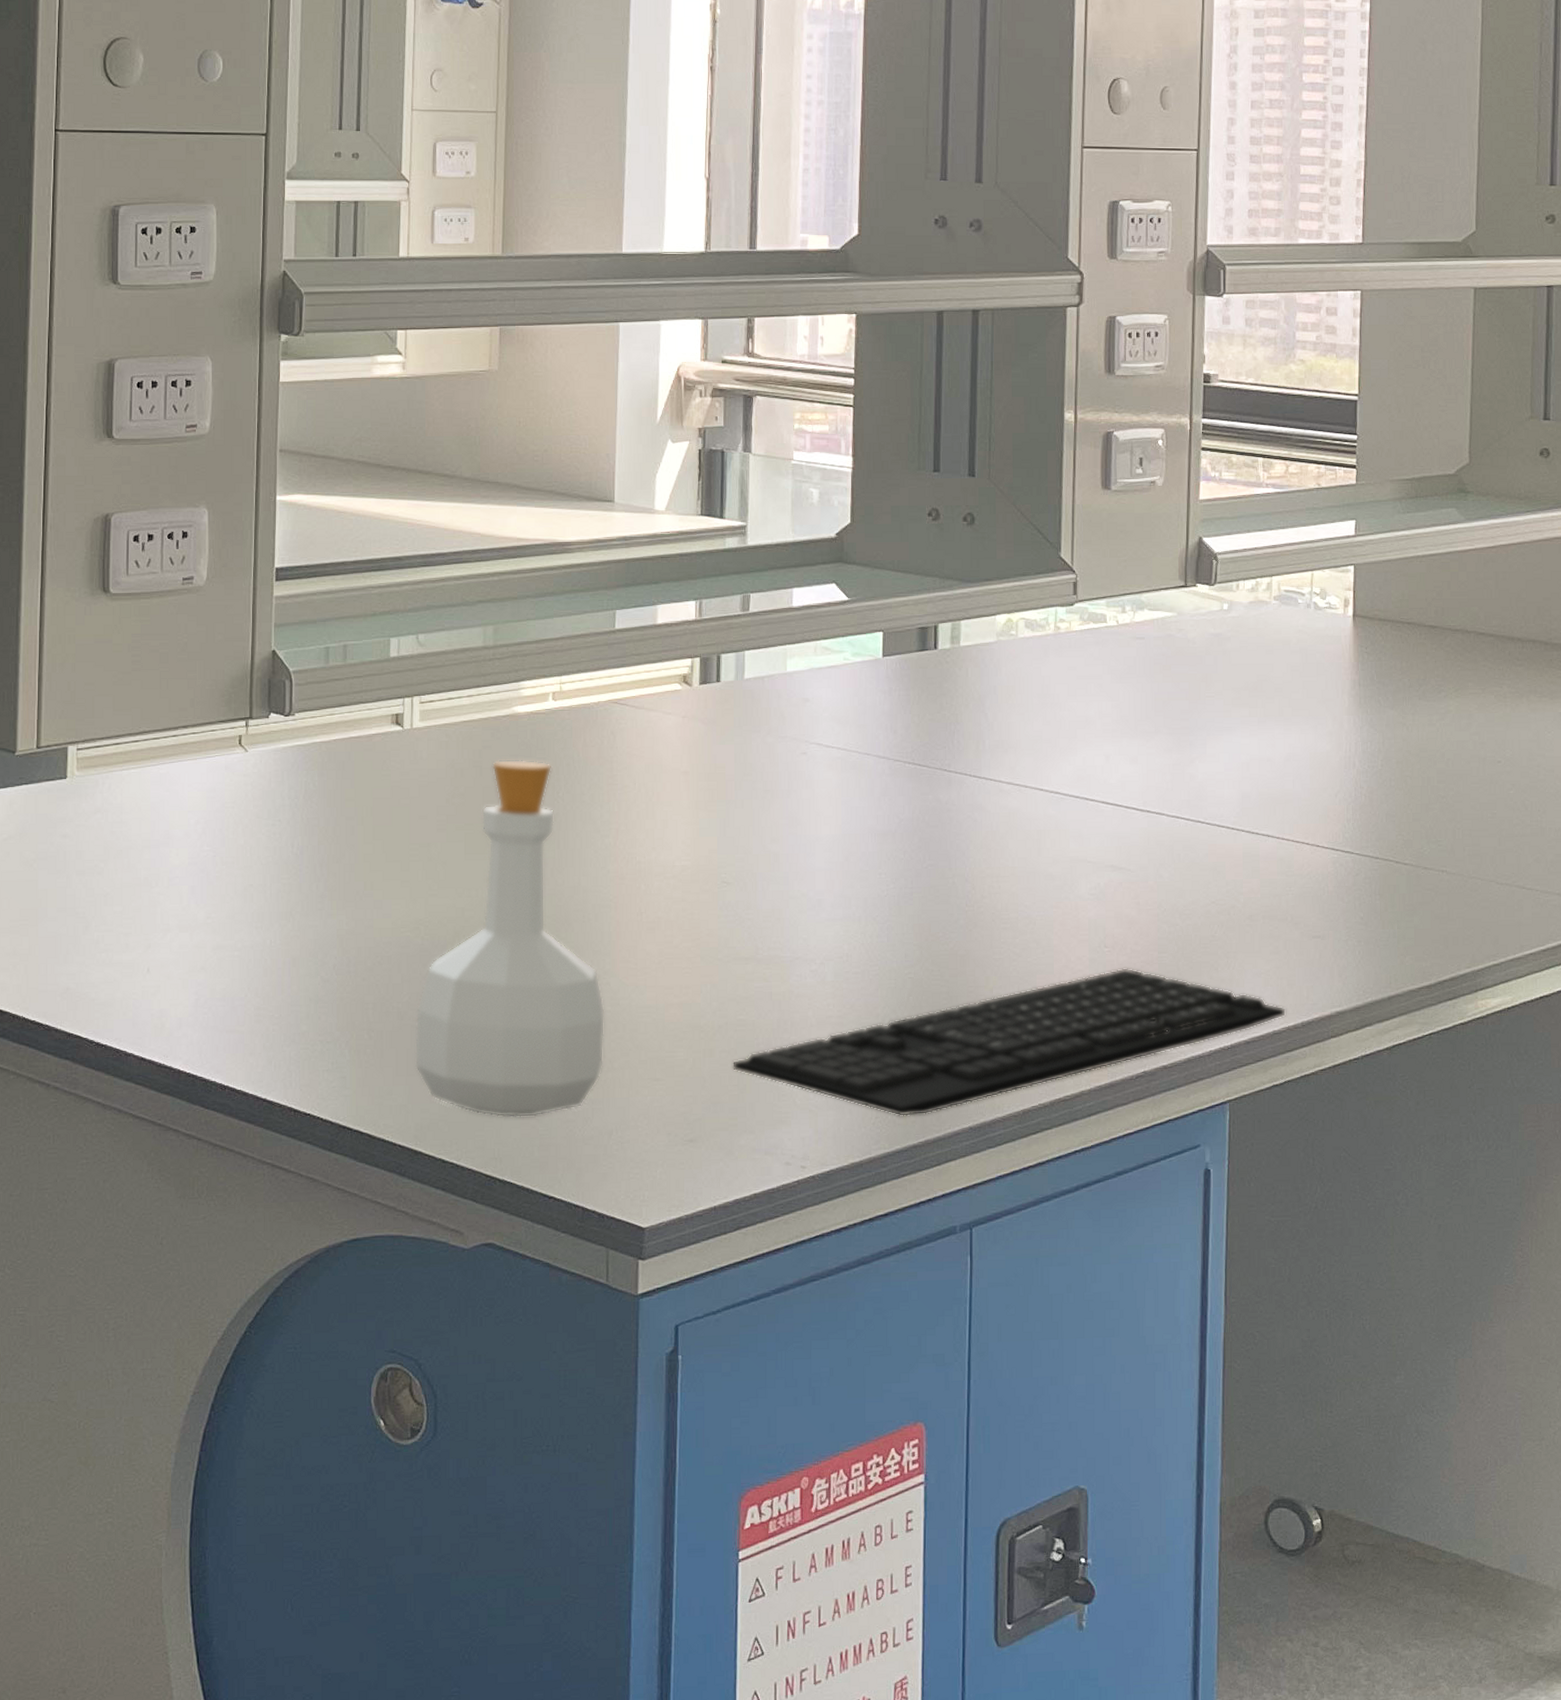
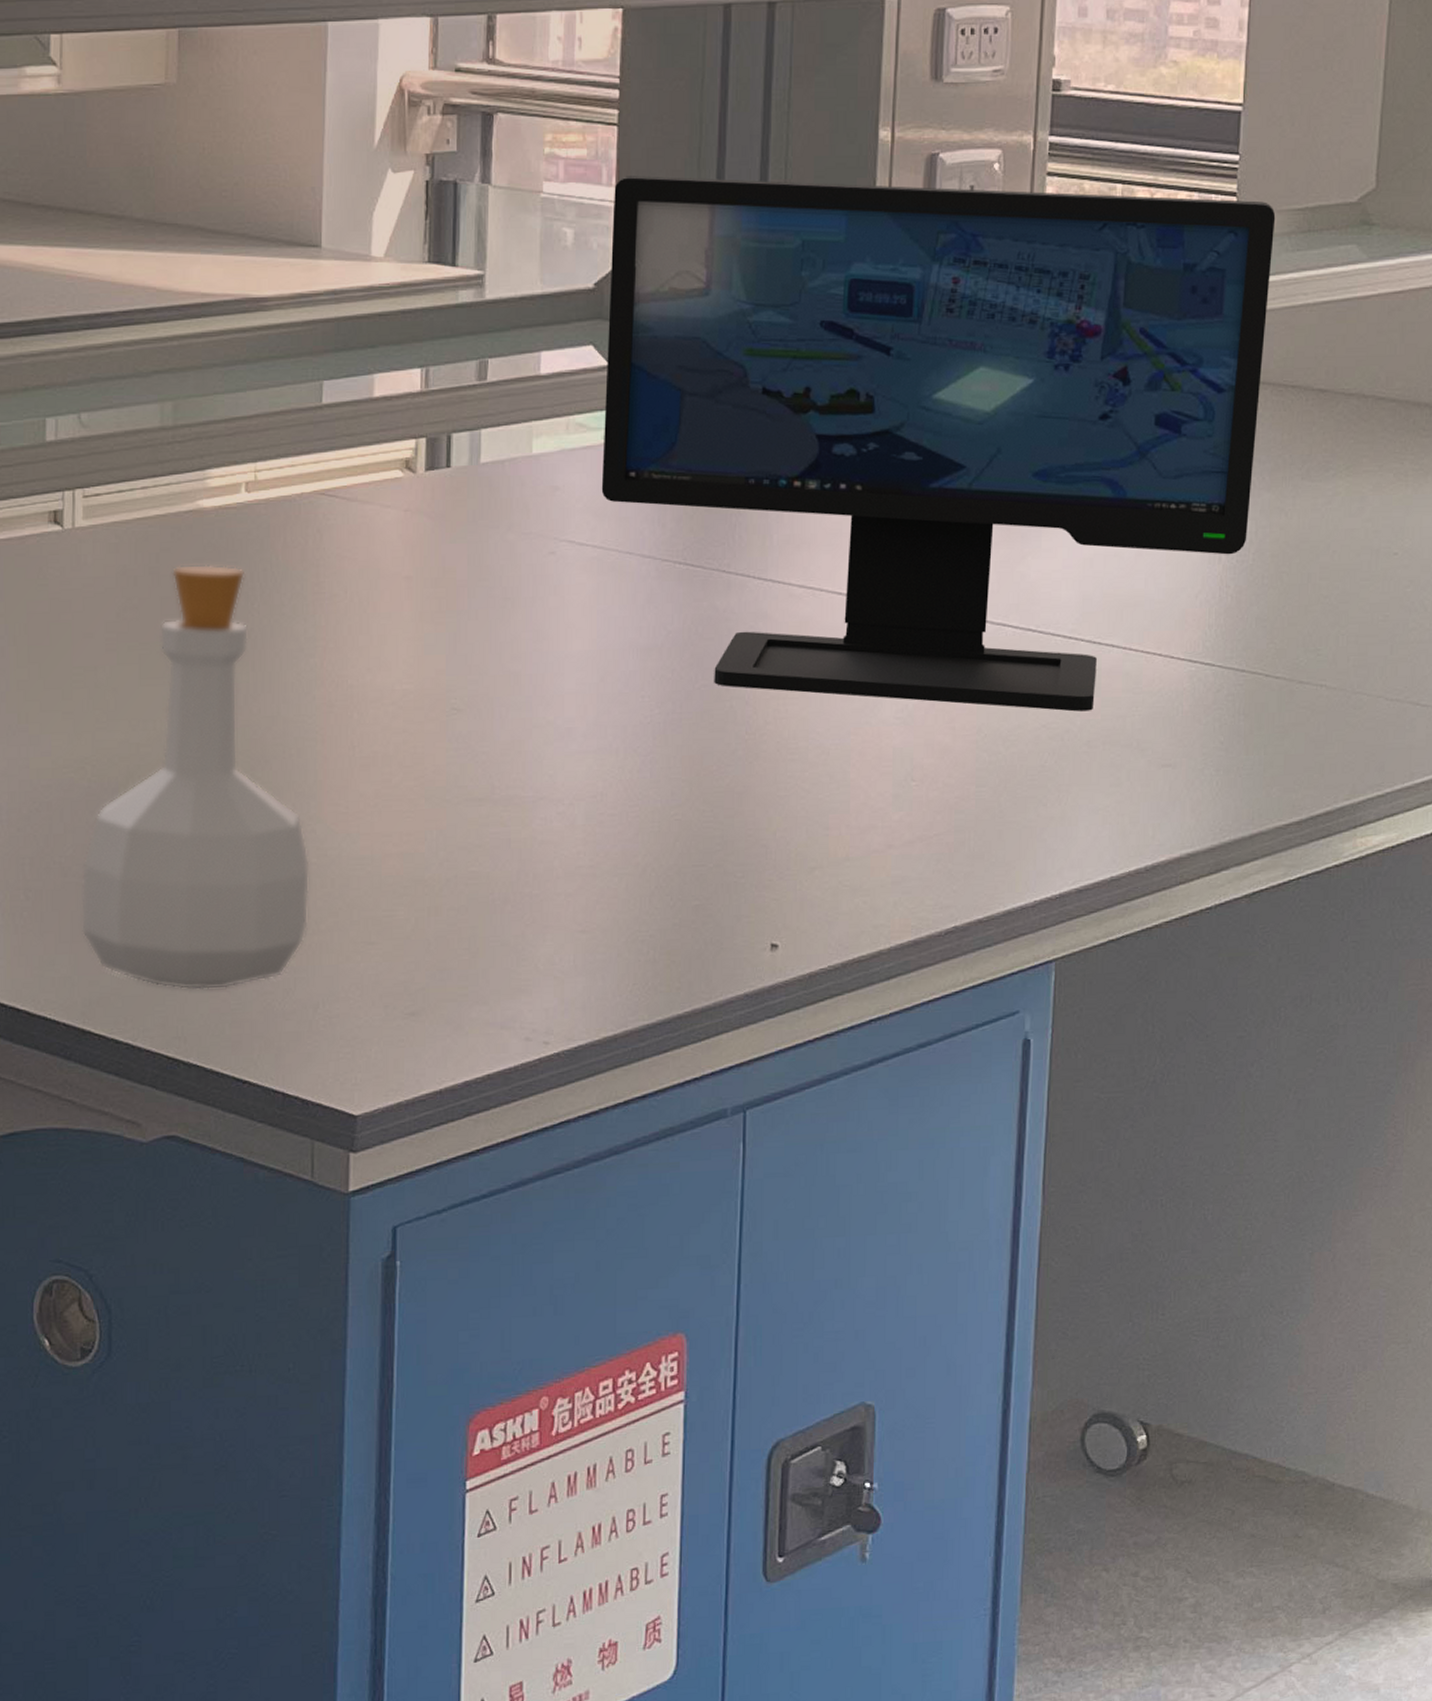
keyboard: present [731,968,1287,1116] -> none [461,805,1128,982]
computer monitor: none [843,447,1389,891] -> present [601,176,1276,712]

